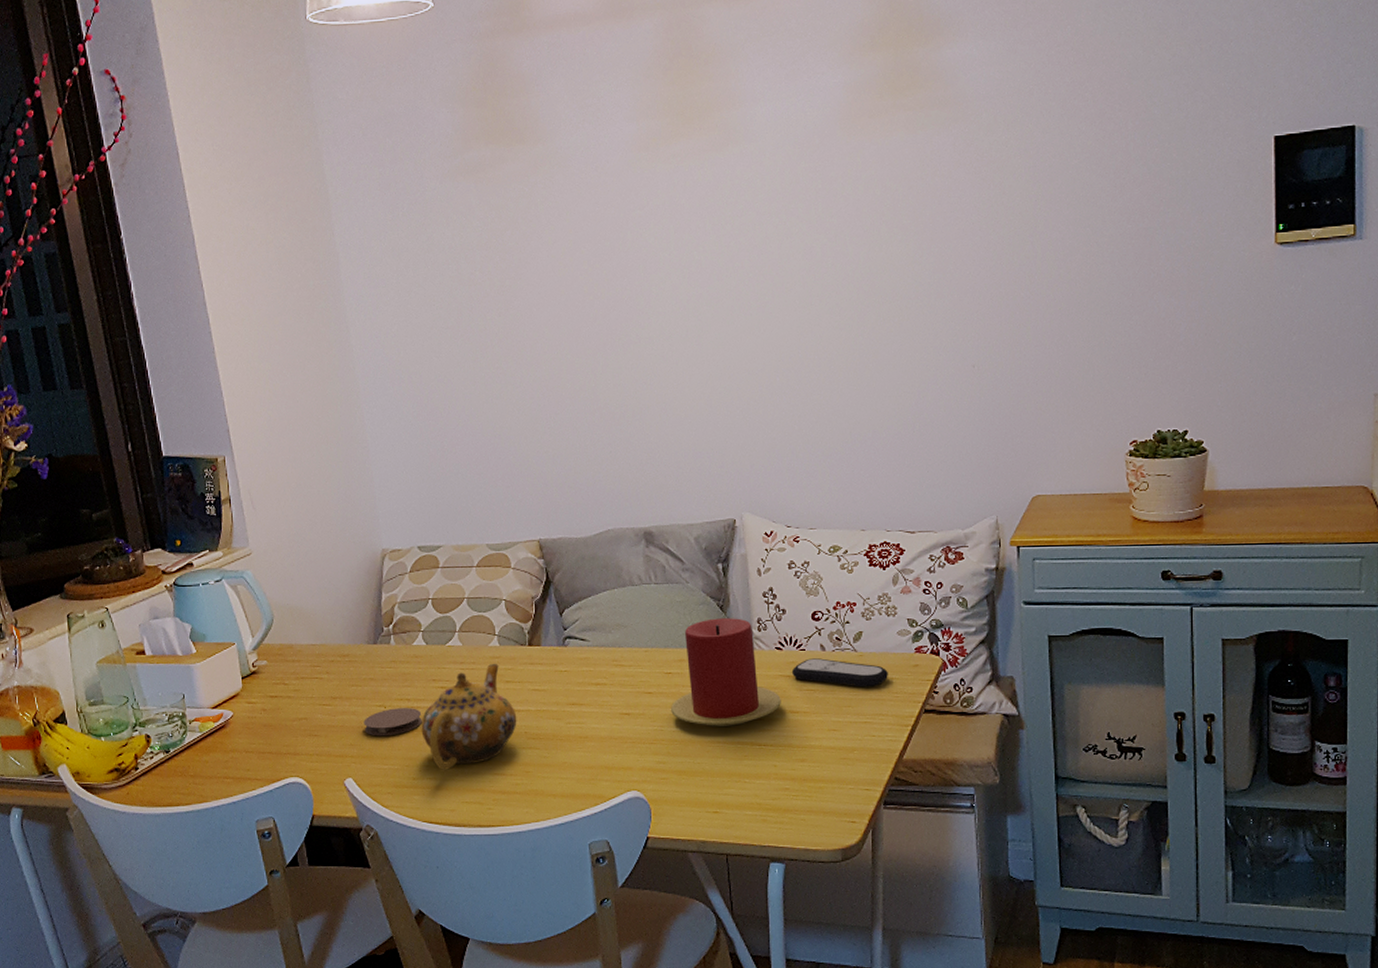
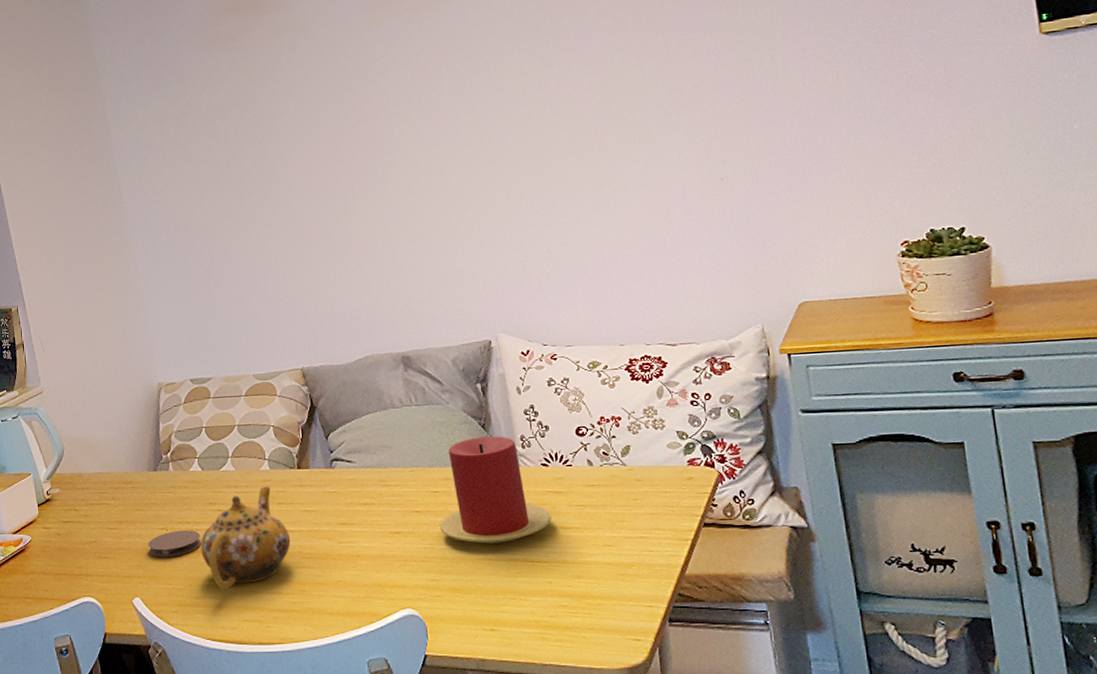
remote control: present [791,658,888,688] -> none [559,473,662,502]

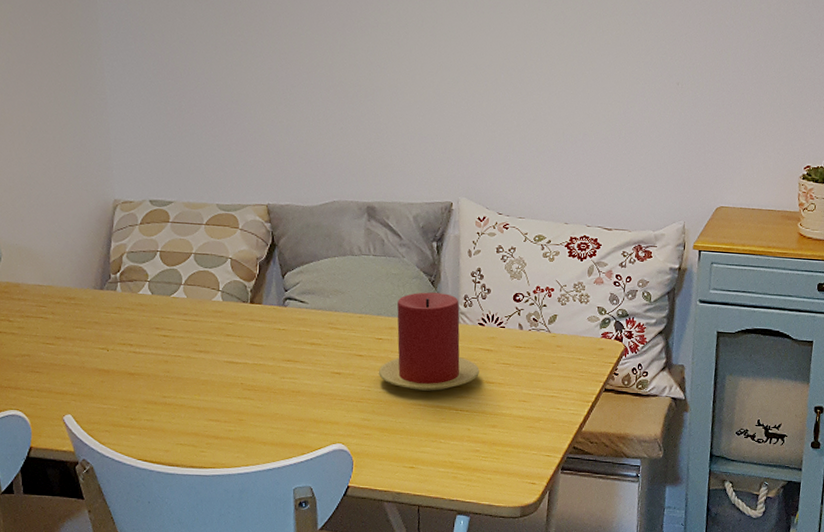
coaster: present [148,530,202,558] -> none [86,352,143,378]
teapot: present [200,486,291,589] -> none [141,317,235,413]

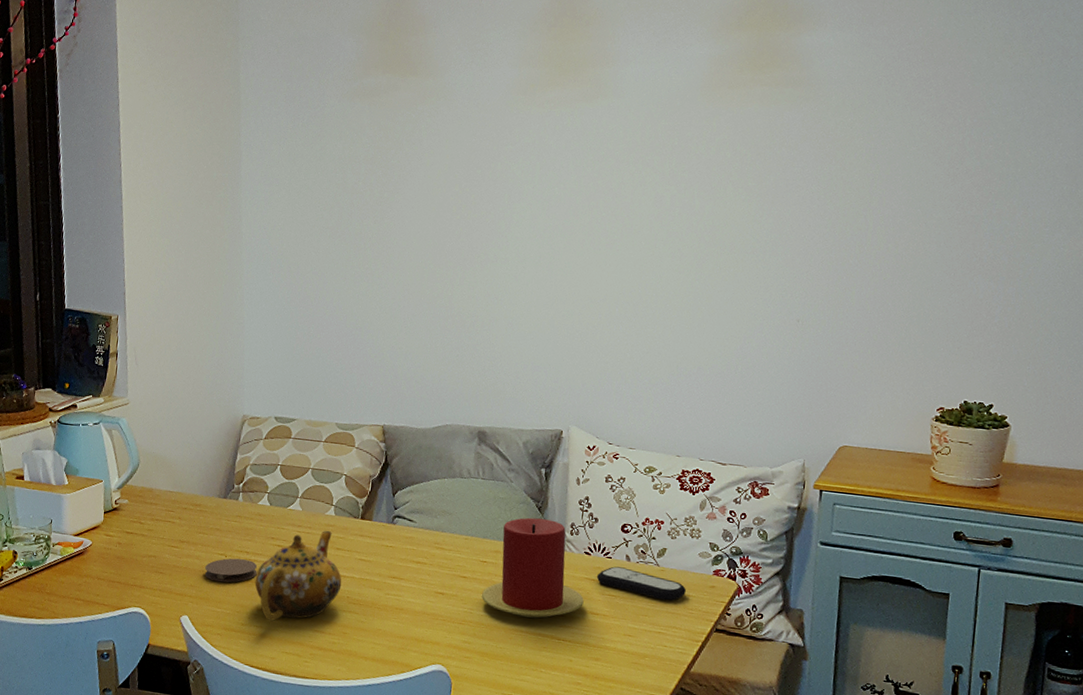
coaster: none [86,352,143,378] -> present [205,558,257,583]
teapot: none [141,317,235,413] -> present [255,530,342,621]
remote control: none [491,335,576,365] -> present [596,566,686,601]

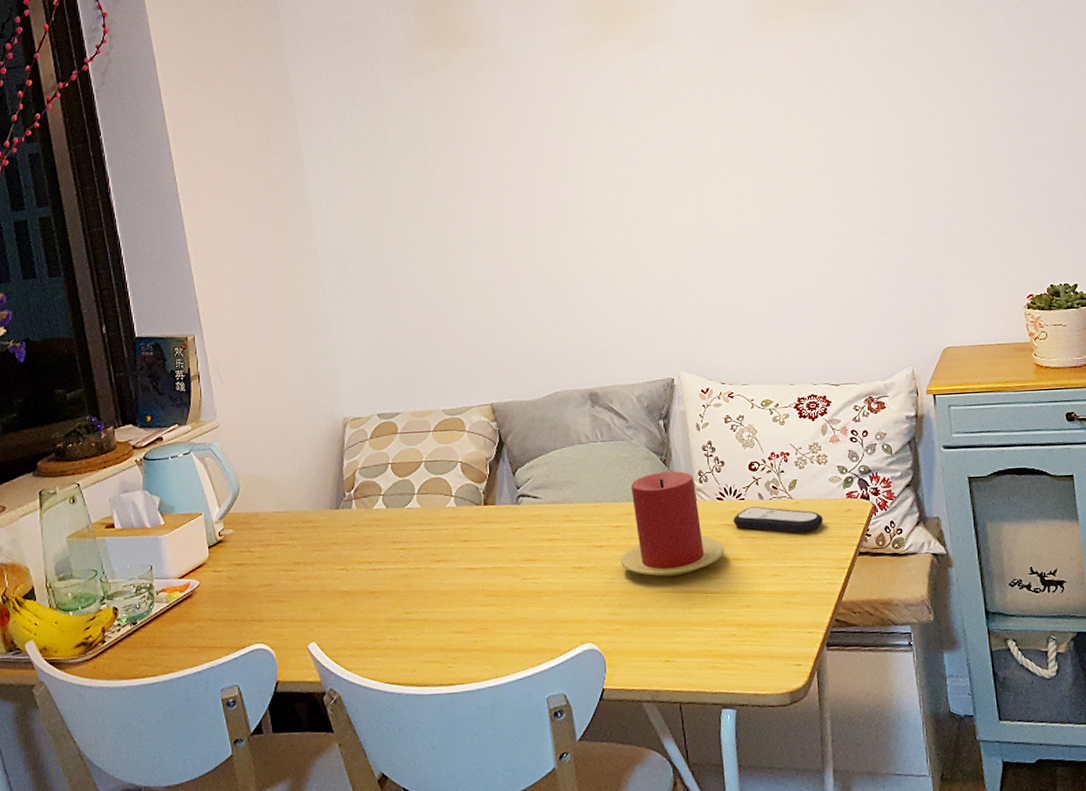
coaster: present [205,558,257,583] -> none [326,570,383,600]
teapot: present [255,530,342,621] -> none [382,523,475,630]

